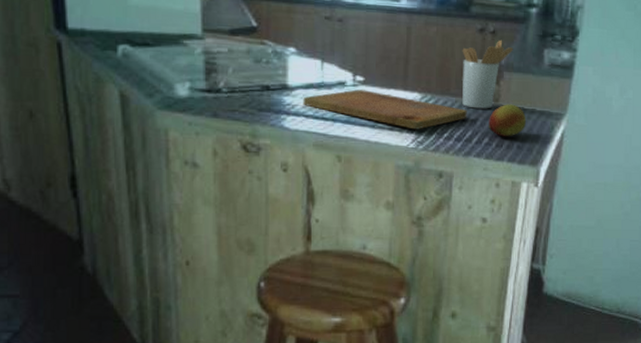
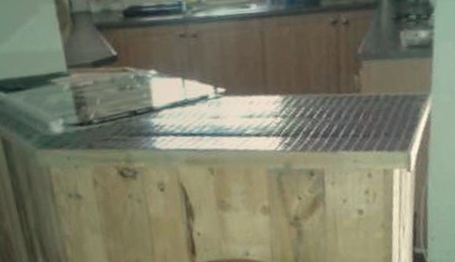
cutting board: present [303,89,467,130] -> none [169,100,331,133]
utensil holder: present [462,39,514,109] -> none [317,29,369,103]
fruit: present [489,104,526,137] -> none [352,92,391,127]

